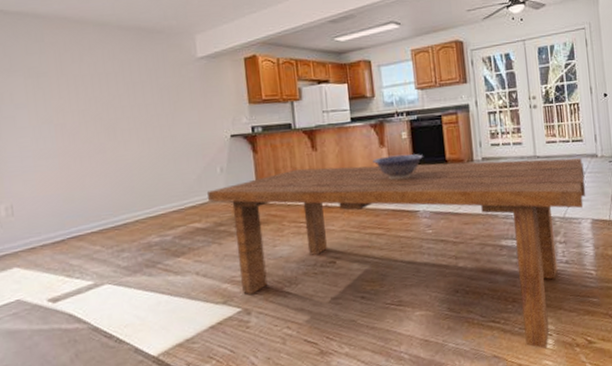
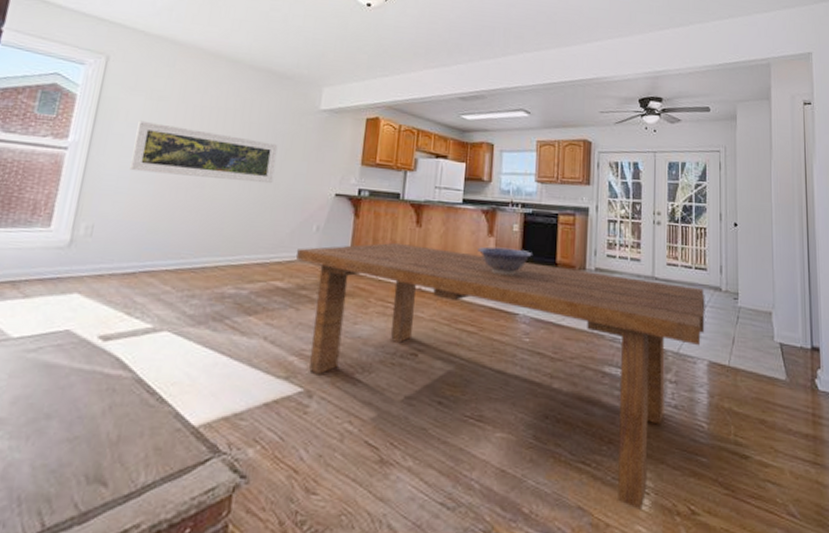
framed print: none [24,98,169,149] -> present [129,120,278,184]

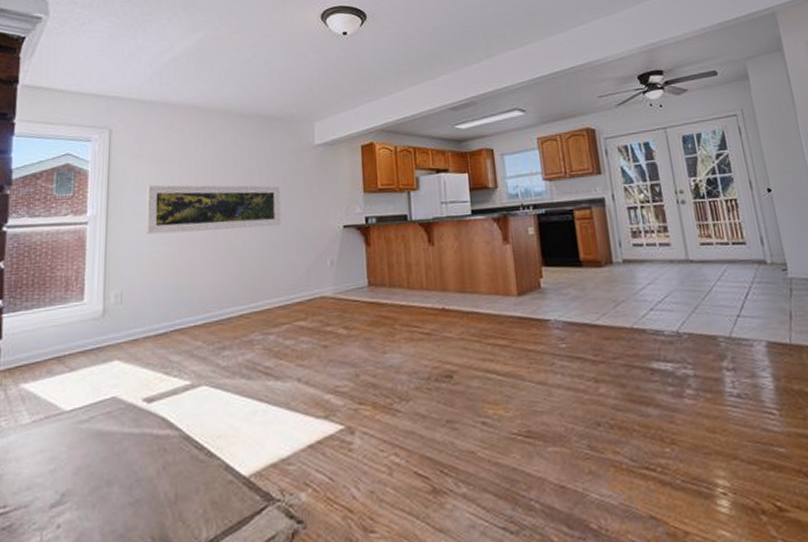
dining table: present [296,242,705,510] -> none [316,263,757,513]
decorative bowl: present [478,246,534,275] -> none [495,252,555,282]

